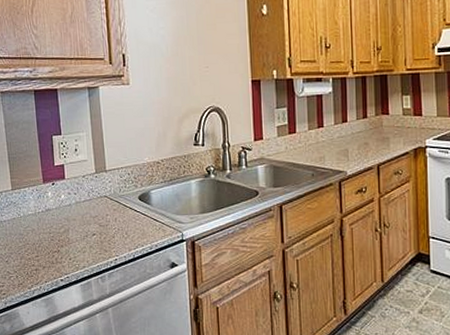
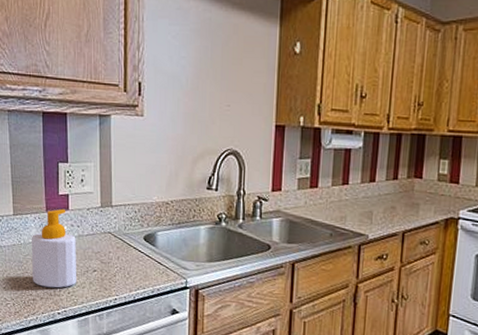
soap bottle: none [31,178,77,256] -> present [32,208,76,288]

